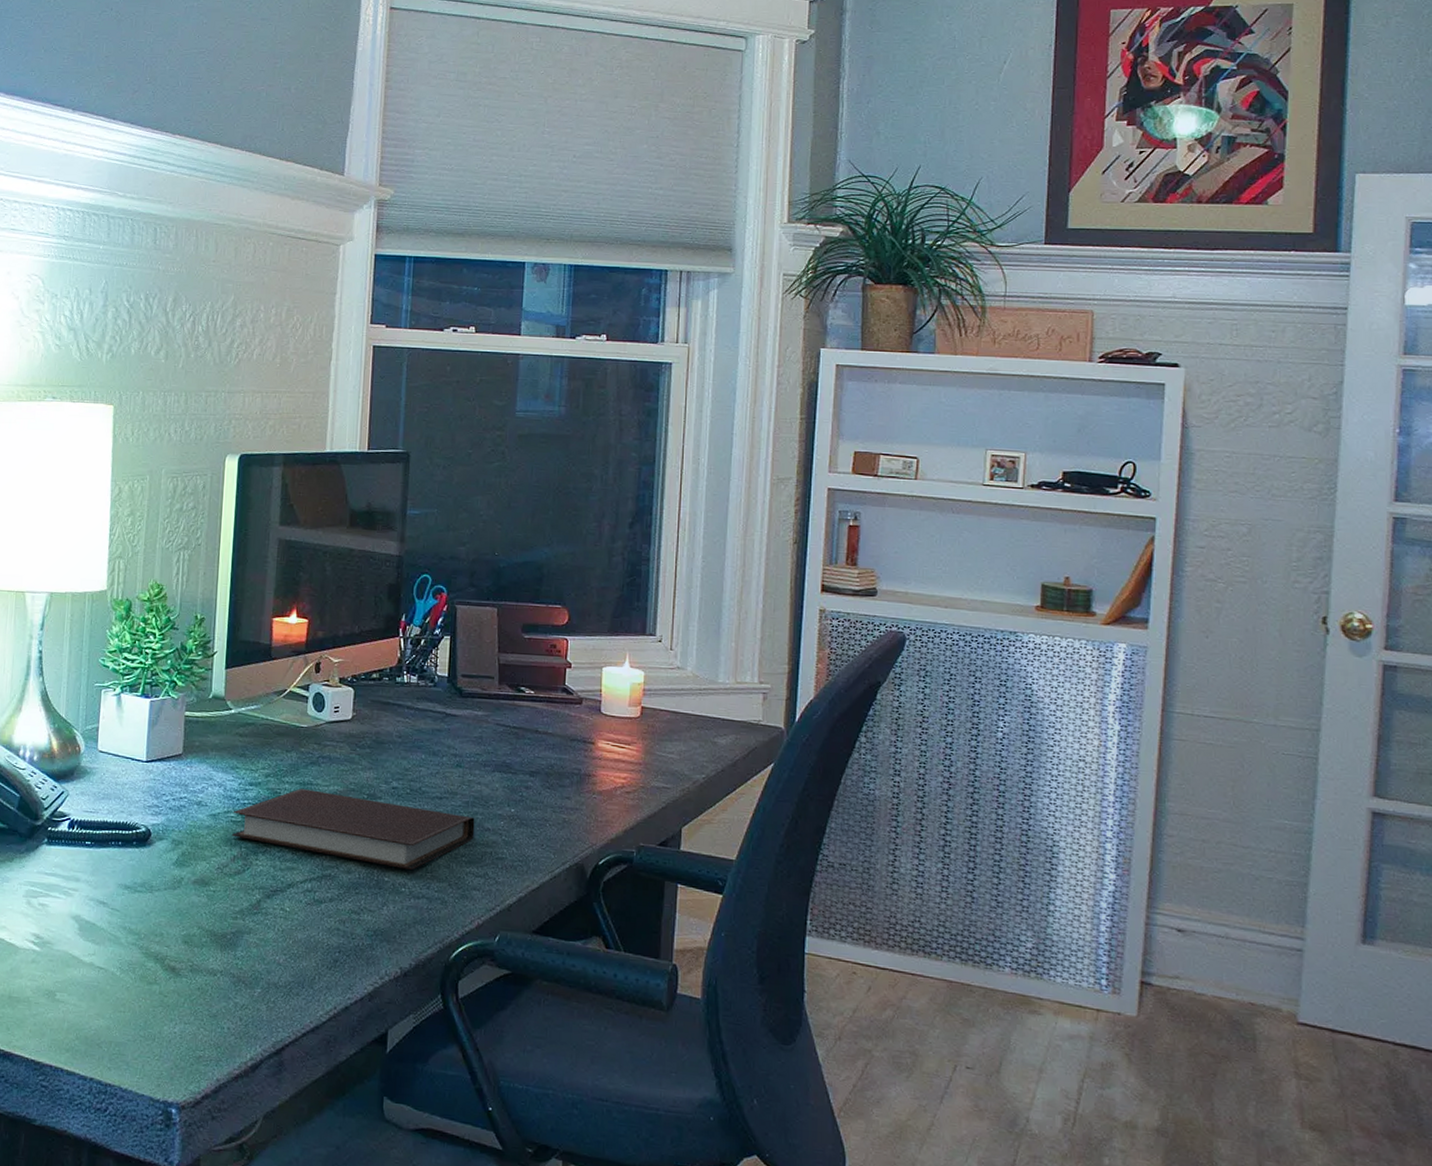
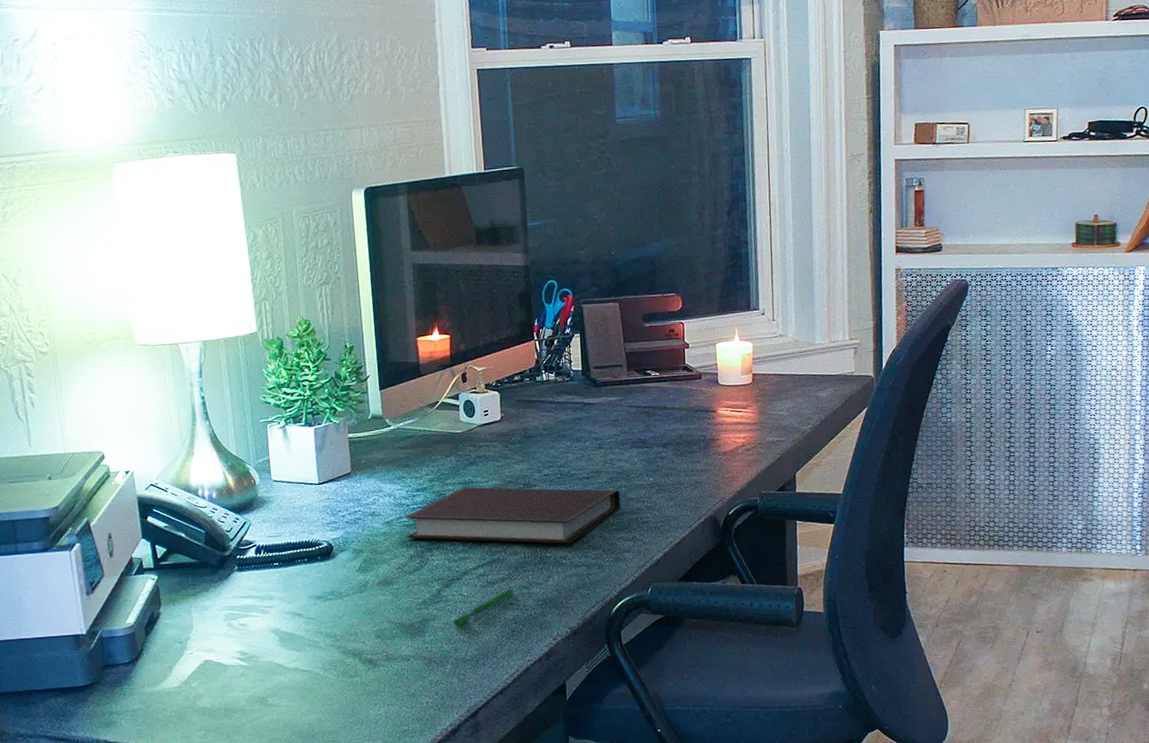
pen: none [270,911,342,949] -> present [453,588,513,629]

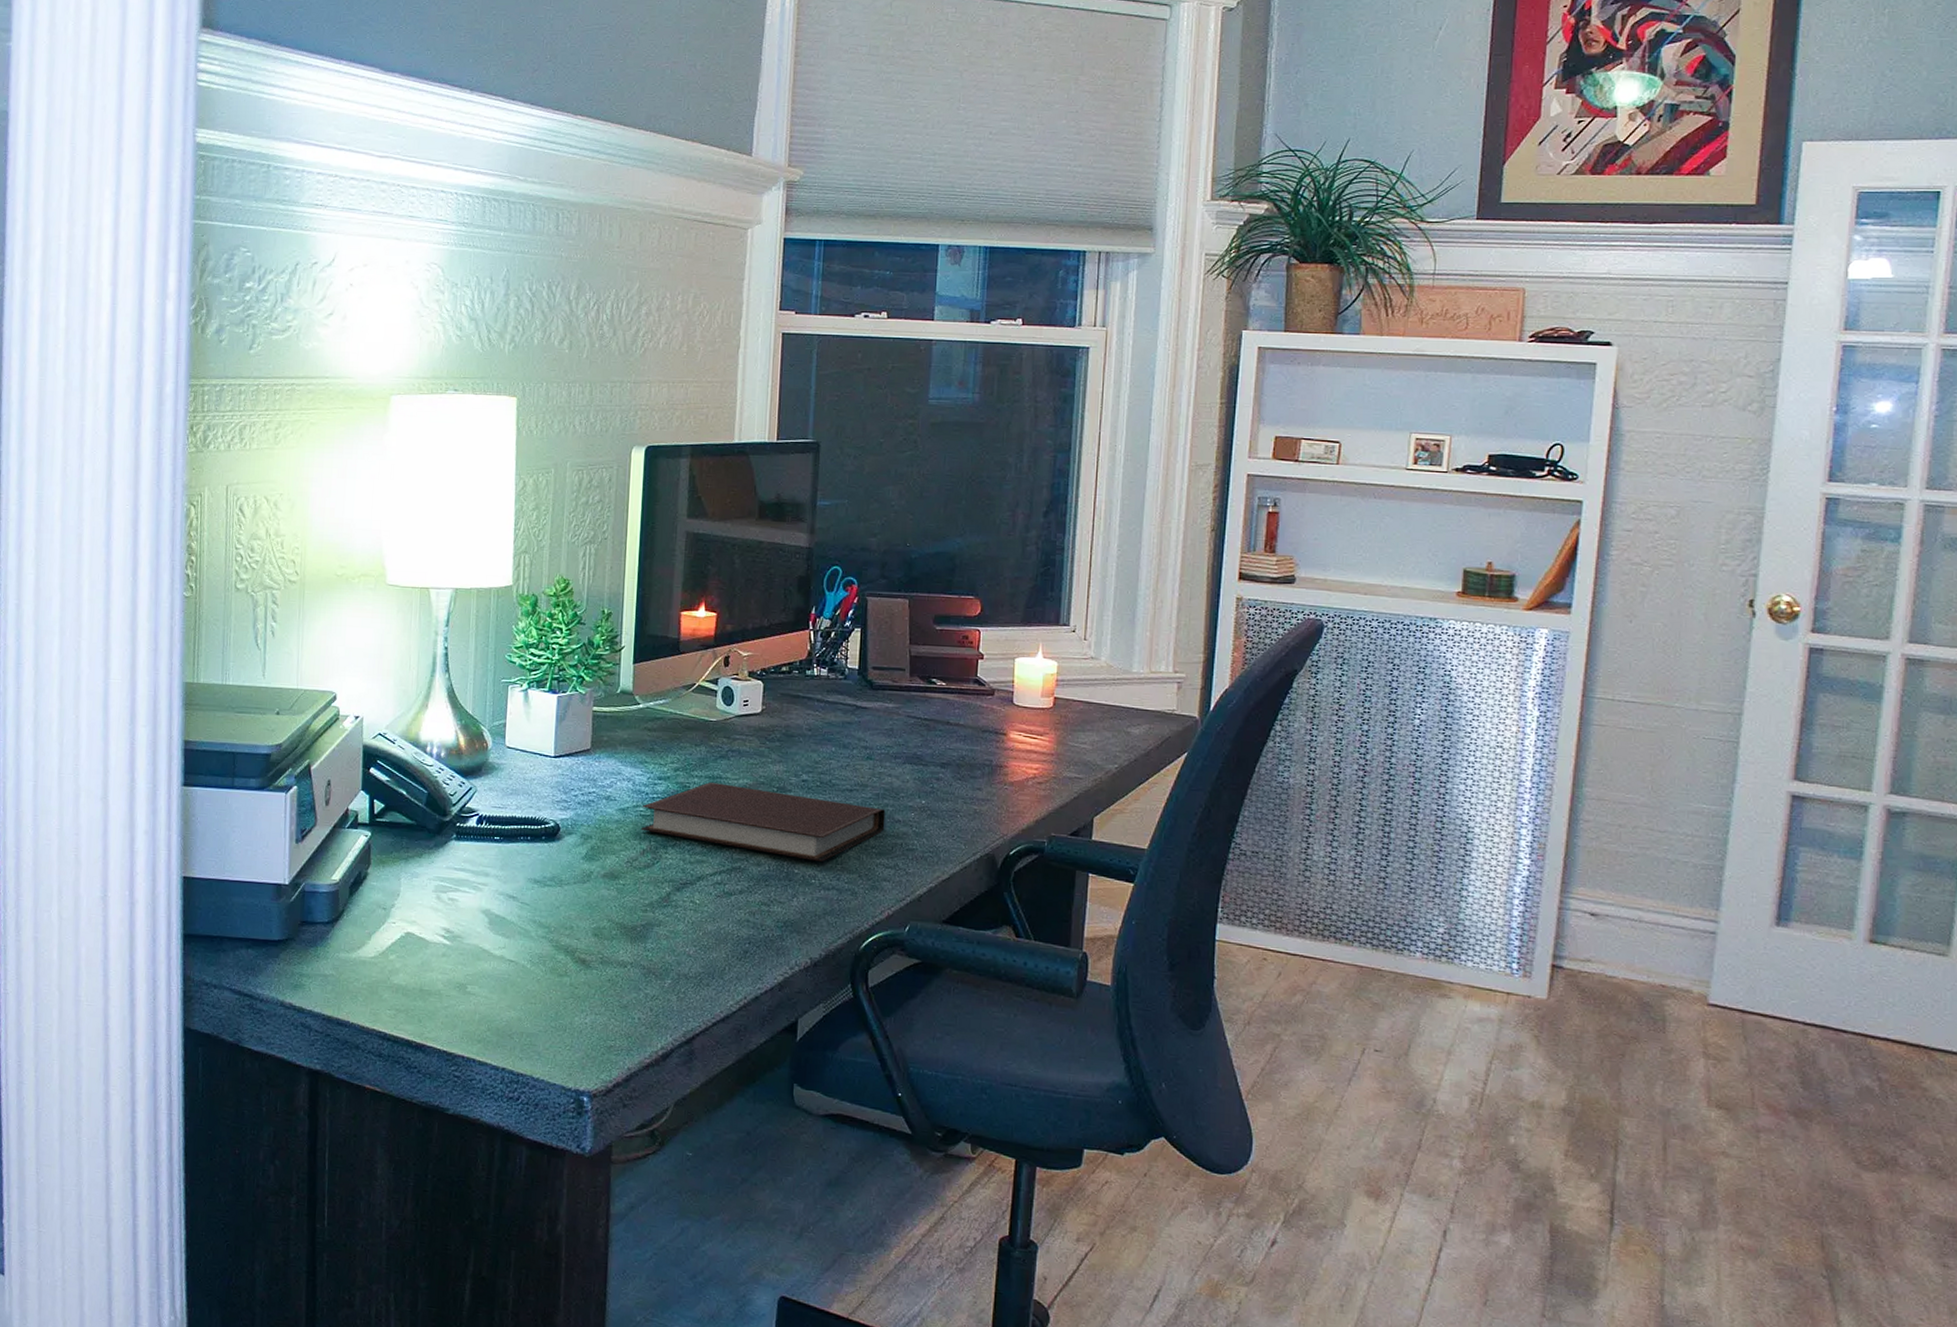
pen: present [453,588,513,629] -> none [680,903,751,940]

